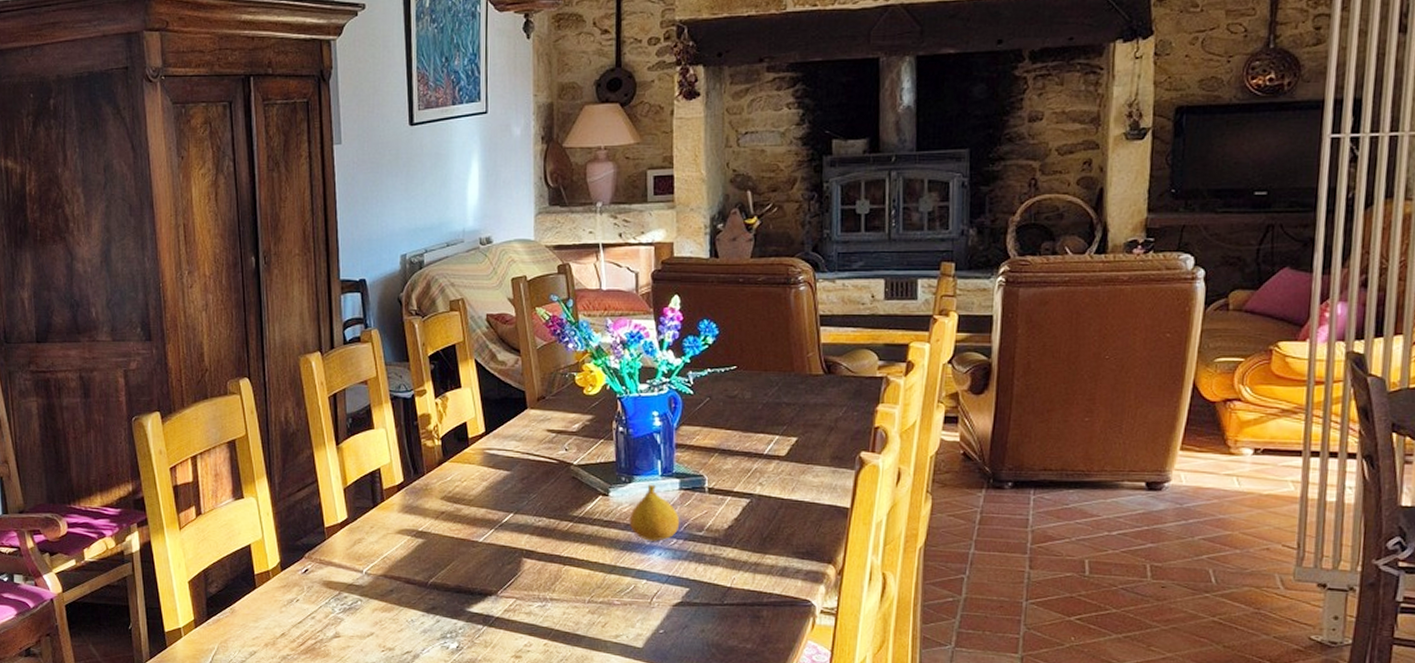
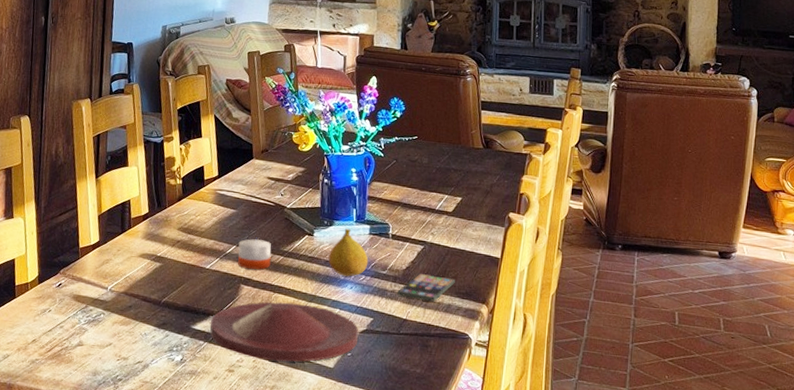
plate: none [488,575,672,643] -> present [210,302,359,362]
candle: none [516,502,558,539] -> present [238,237,271,270]
smartphone: none [719,533,792,565] -> present [397,274,455,302]

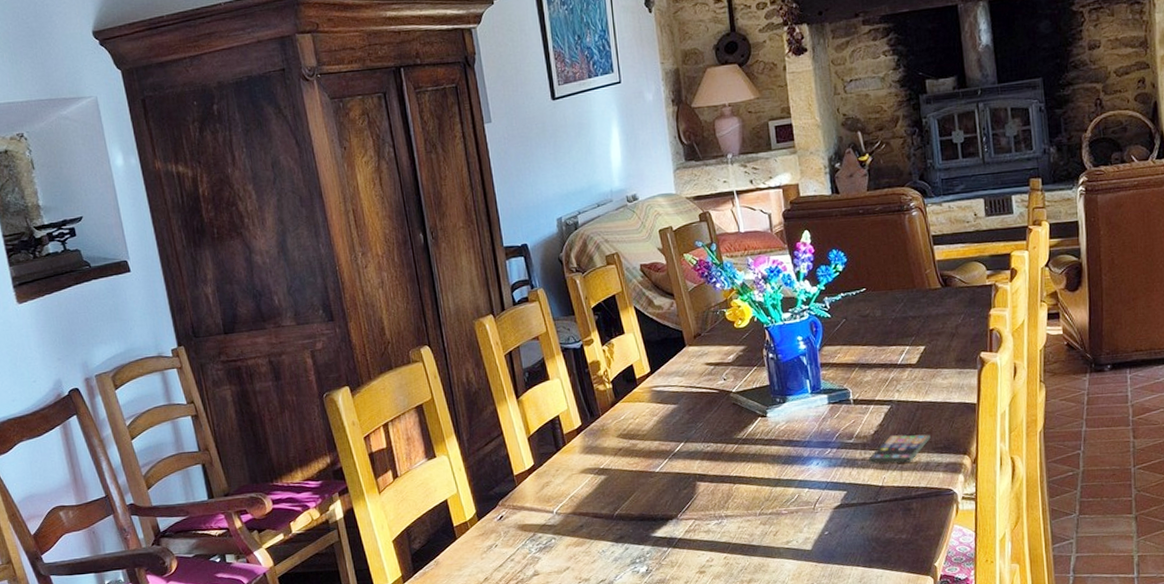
plate: present [210,302,359,362] -> none [670,490,834,555]
candle: present [238,237,271,270] -> none [686,429,725,464]
fruit: present [328,228,369,277] -> none [787,402,832,453]

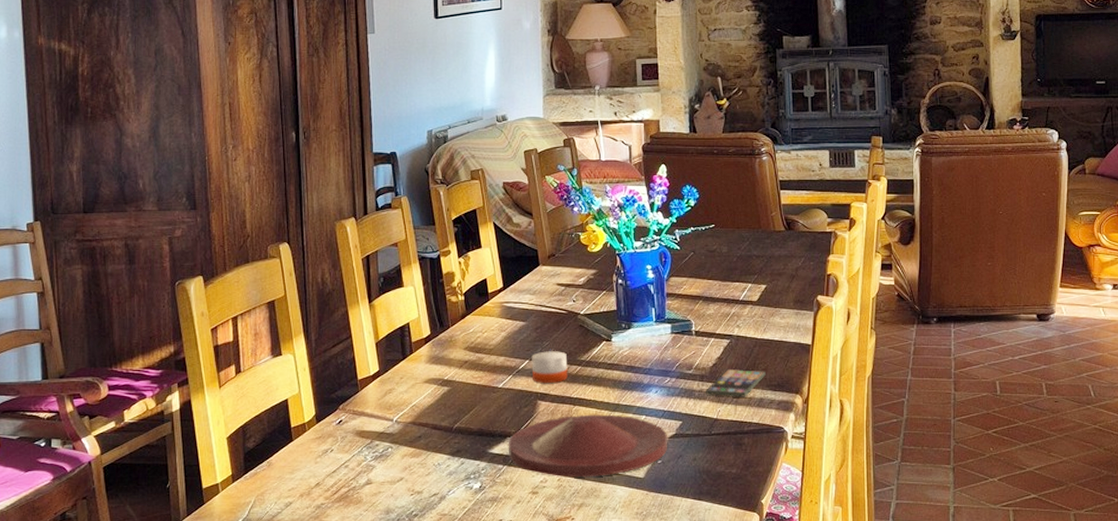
plate: none [670,490,834,555] -> present [508,414,668,476]
candle: none [686,429,725,464] -> present [531,349,568,383]

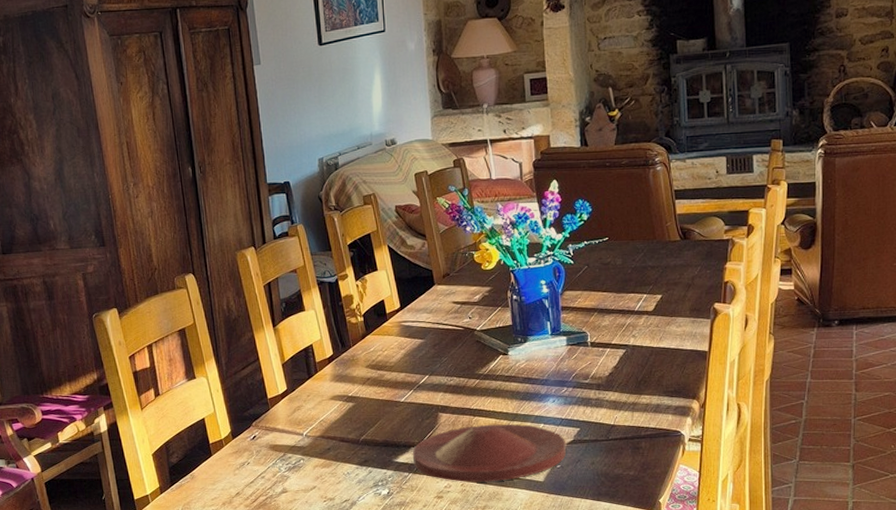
candle: present [531,349,568,383] -> none [431,364,467,396]
smartphone: present [706,370,766,397] -> none [603,377,662,404]

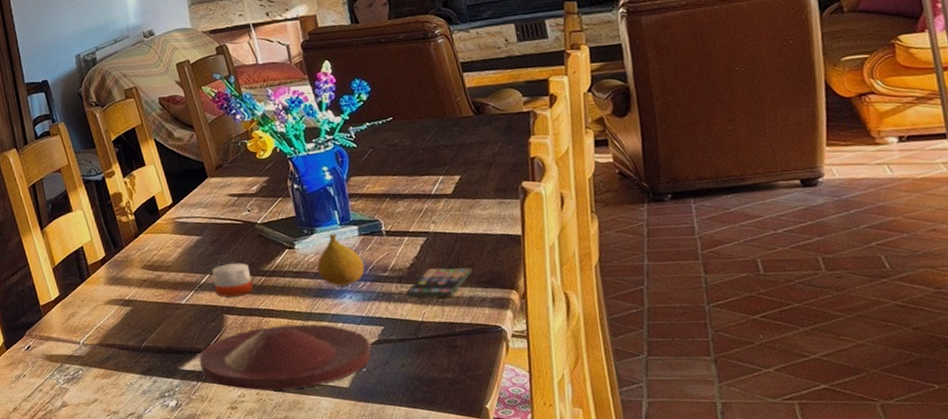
candle: none [431,364,467,396] -> present [212,261,253,297]
fruit: none [526,342,569,391] -> present [317,233,365,286]
smartphone: none [603,377,662,404] -> present [406,267,473,297]

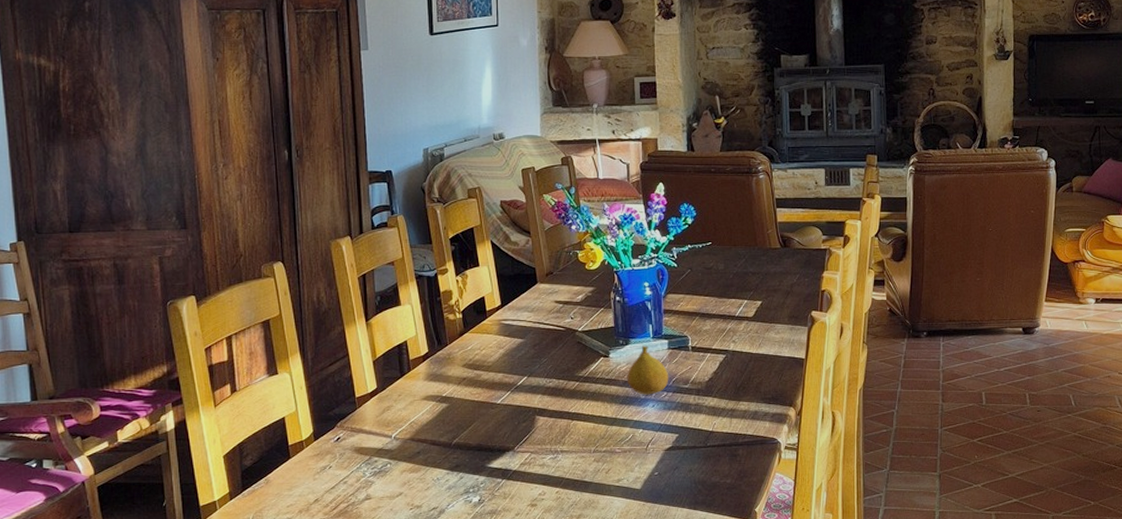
plate: present [199,324,372,390] -> none [506,428,665,489]
candle: present [212,261,253,297] -> none [530,365,566,398]
smartphone: present [406,267,473,297] -> none [702,383,760,410]

